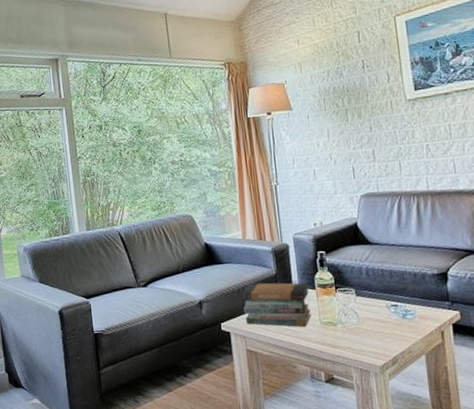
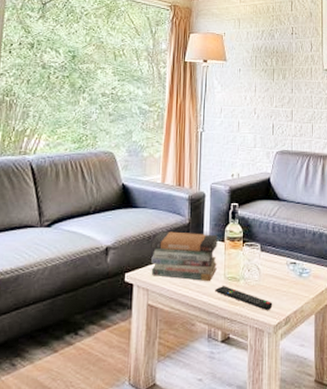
remote control: none [312,330,376,352] -> present [215,286,273,310]

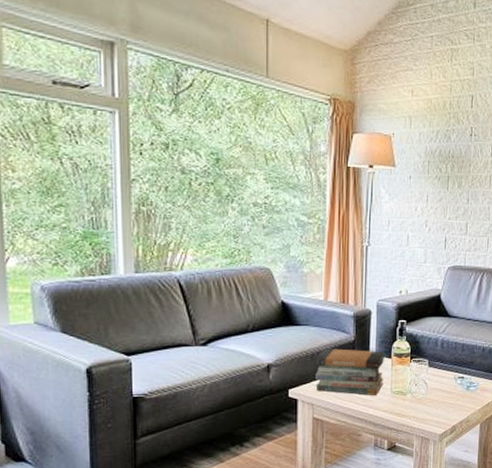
remote control: present [215,286,273,310] -> none [381,399,439,421]

